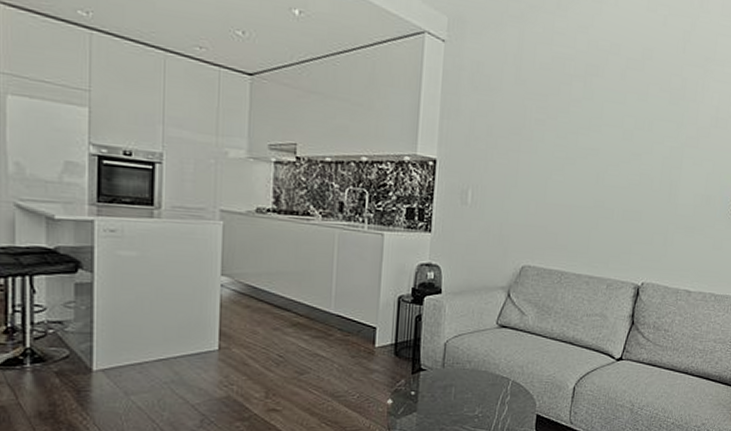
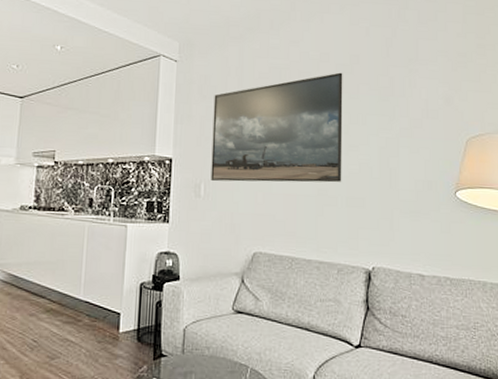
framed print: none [479,68,633,194] -> present [211,72,343,183]

